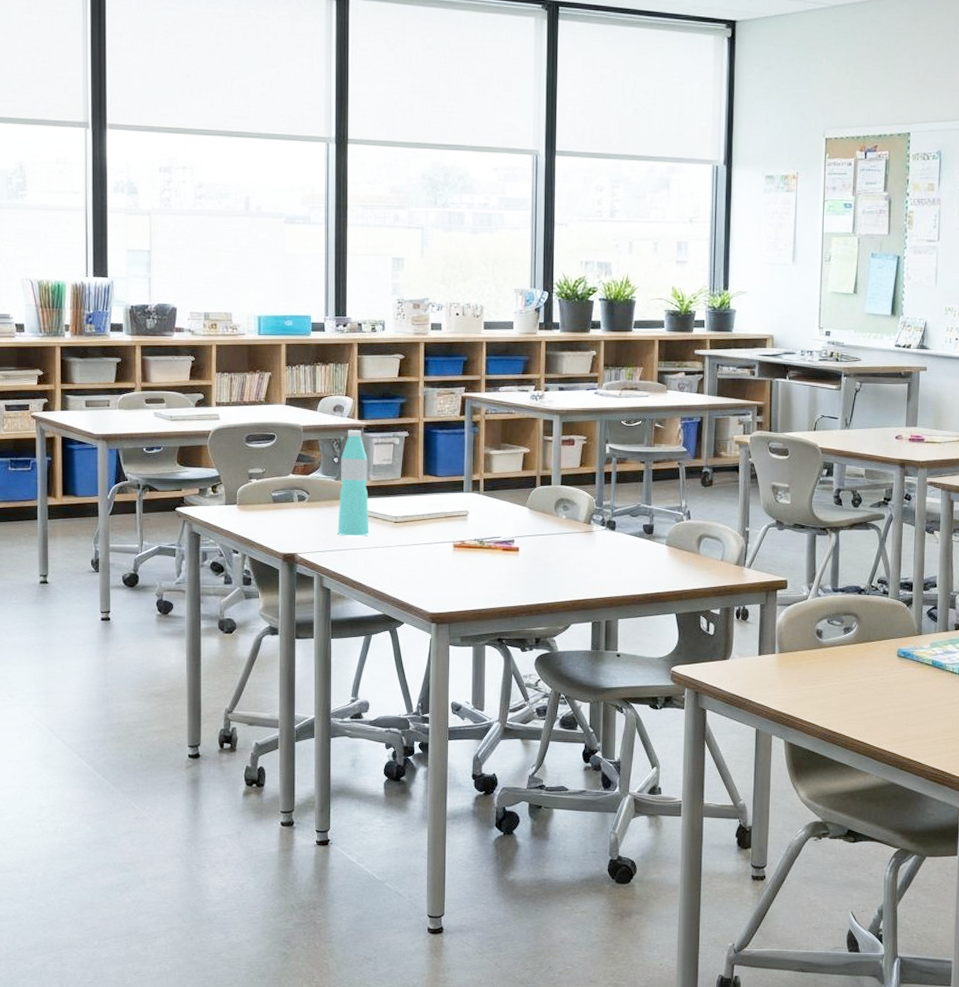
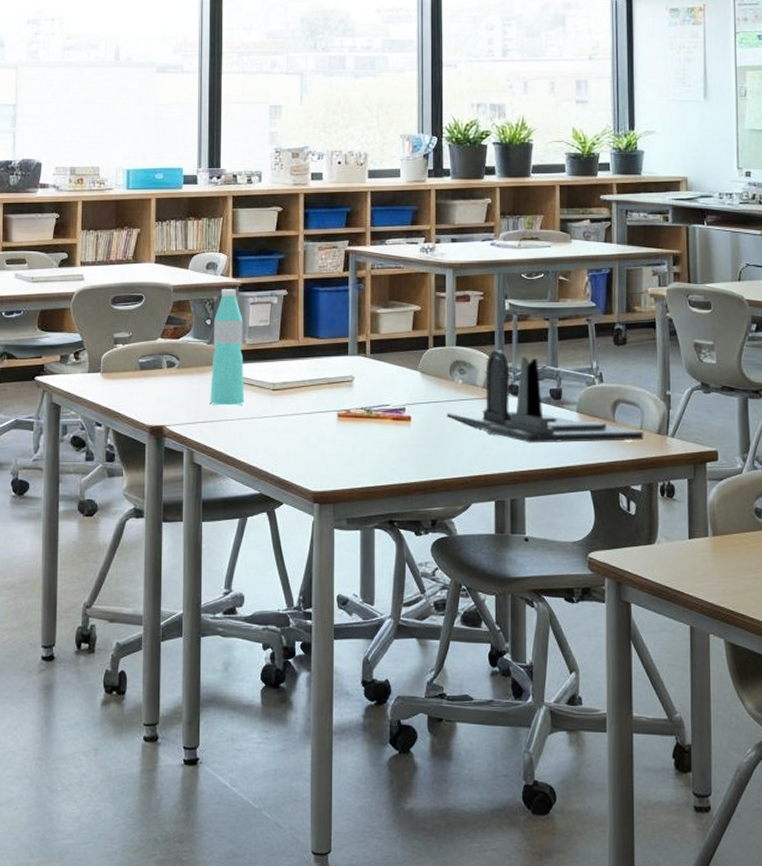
desk organizer: none [551,489,724,572] -> present [446,350,644,443]

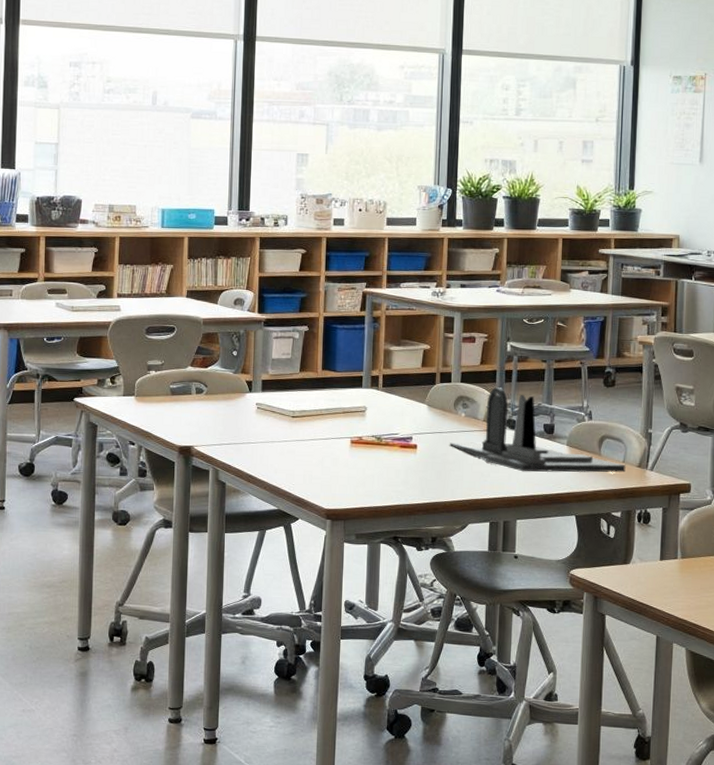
water bottle: present [210,289,245,406] -> none [234,323,267,430]

